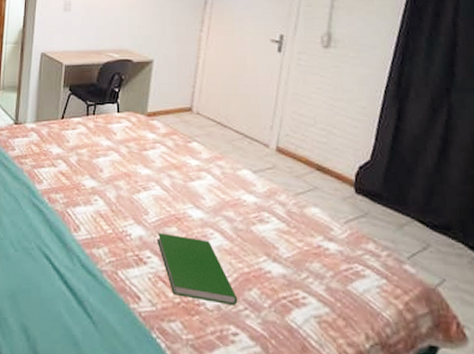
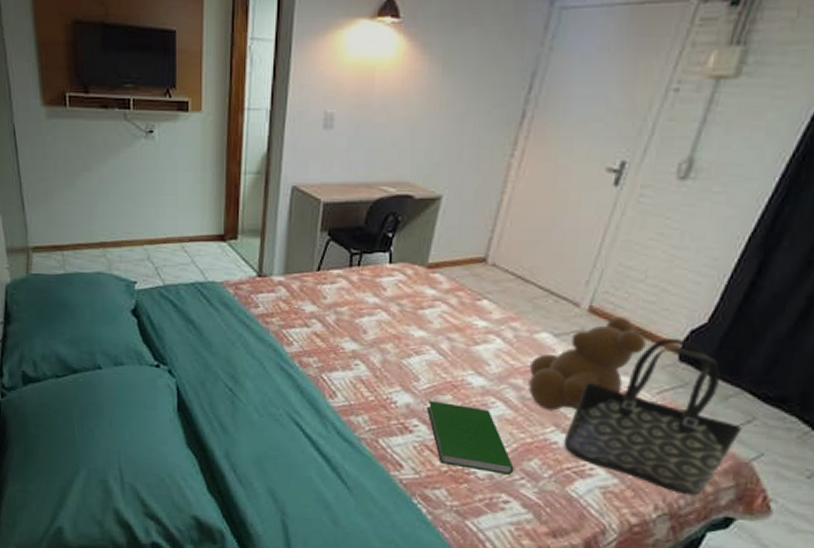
teddy bear: none [237,155,327,241] -> present [529,316,646,411]
tote bag: none [275,174,422,324] -> present [563,339,743,496]

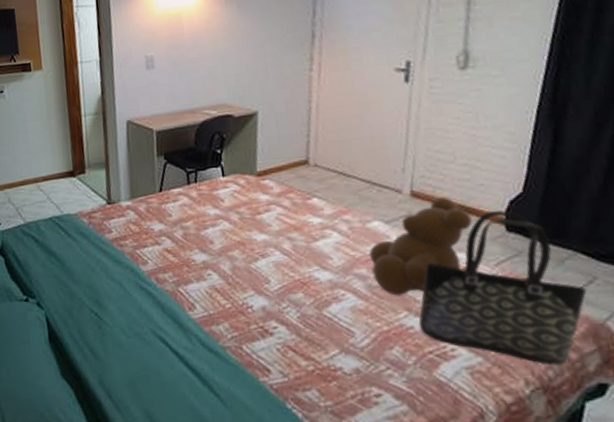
hardcover book: present [427,400,514,475] -> none [282,300,379,367]

